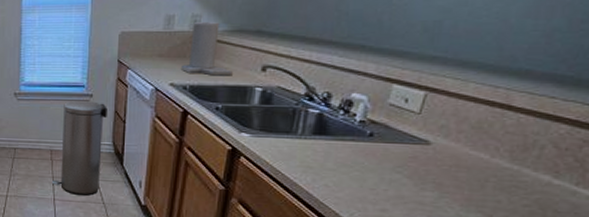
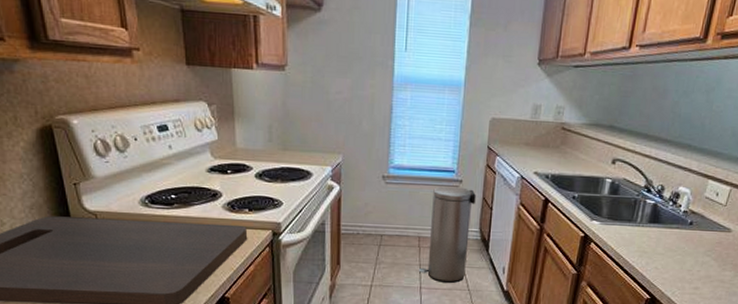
paper towel: present [180,22,233,76] -> none [544,114,588,167]

